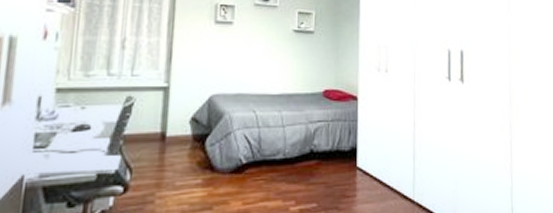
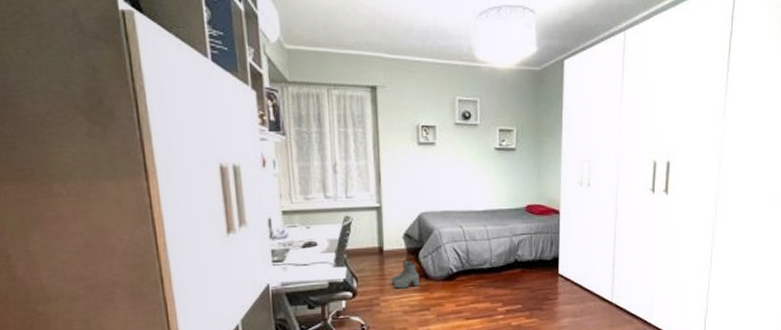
boots: none [171,148,204,183] -> present [391,260,419,289]

